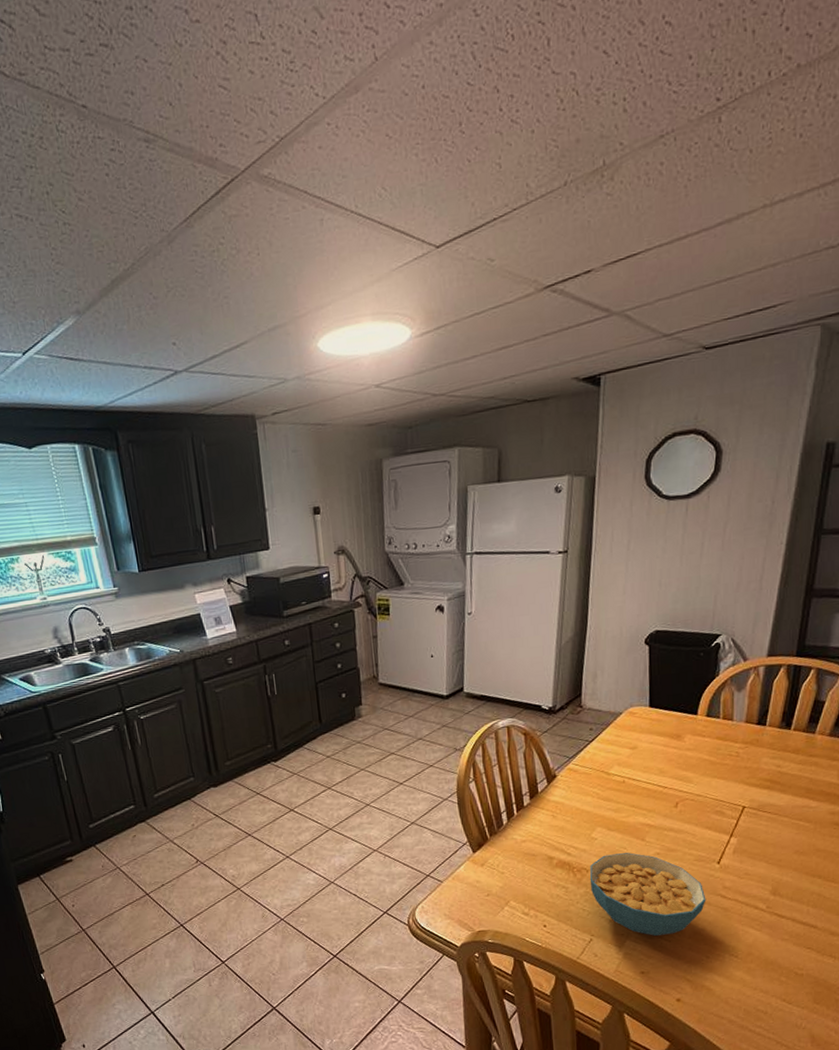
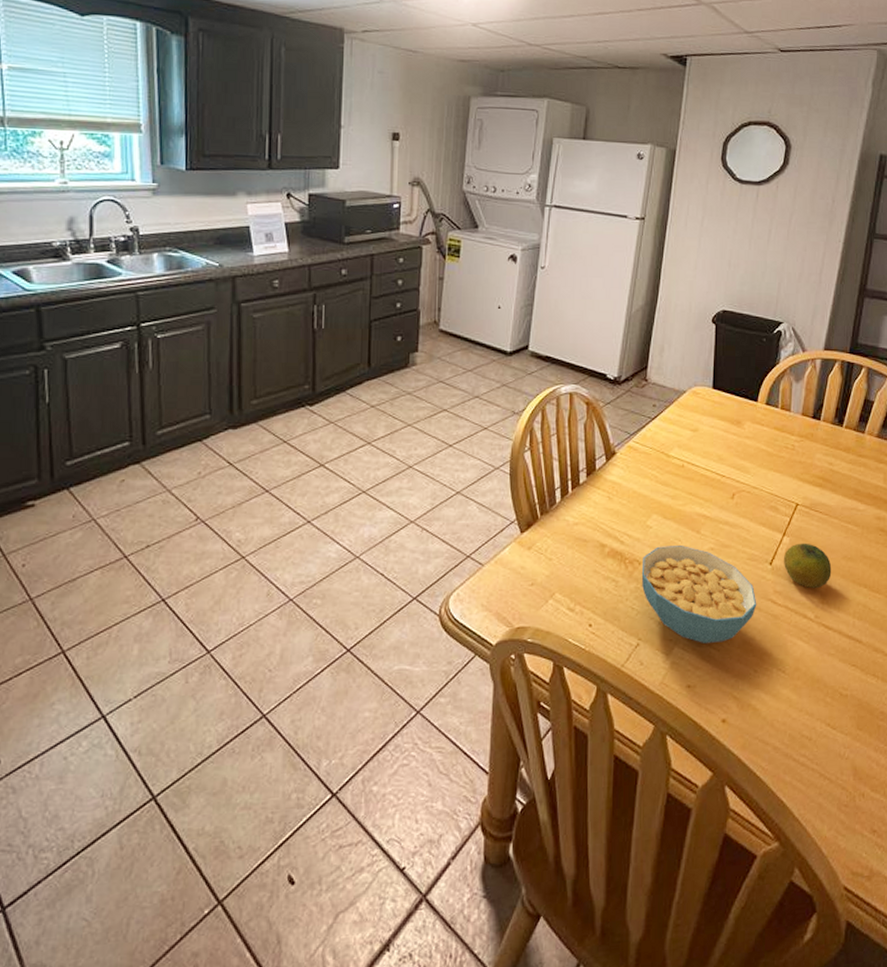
fruit: none [731,841,783,883] -> present [783,543,832,589]

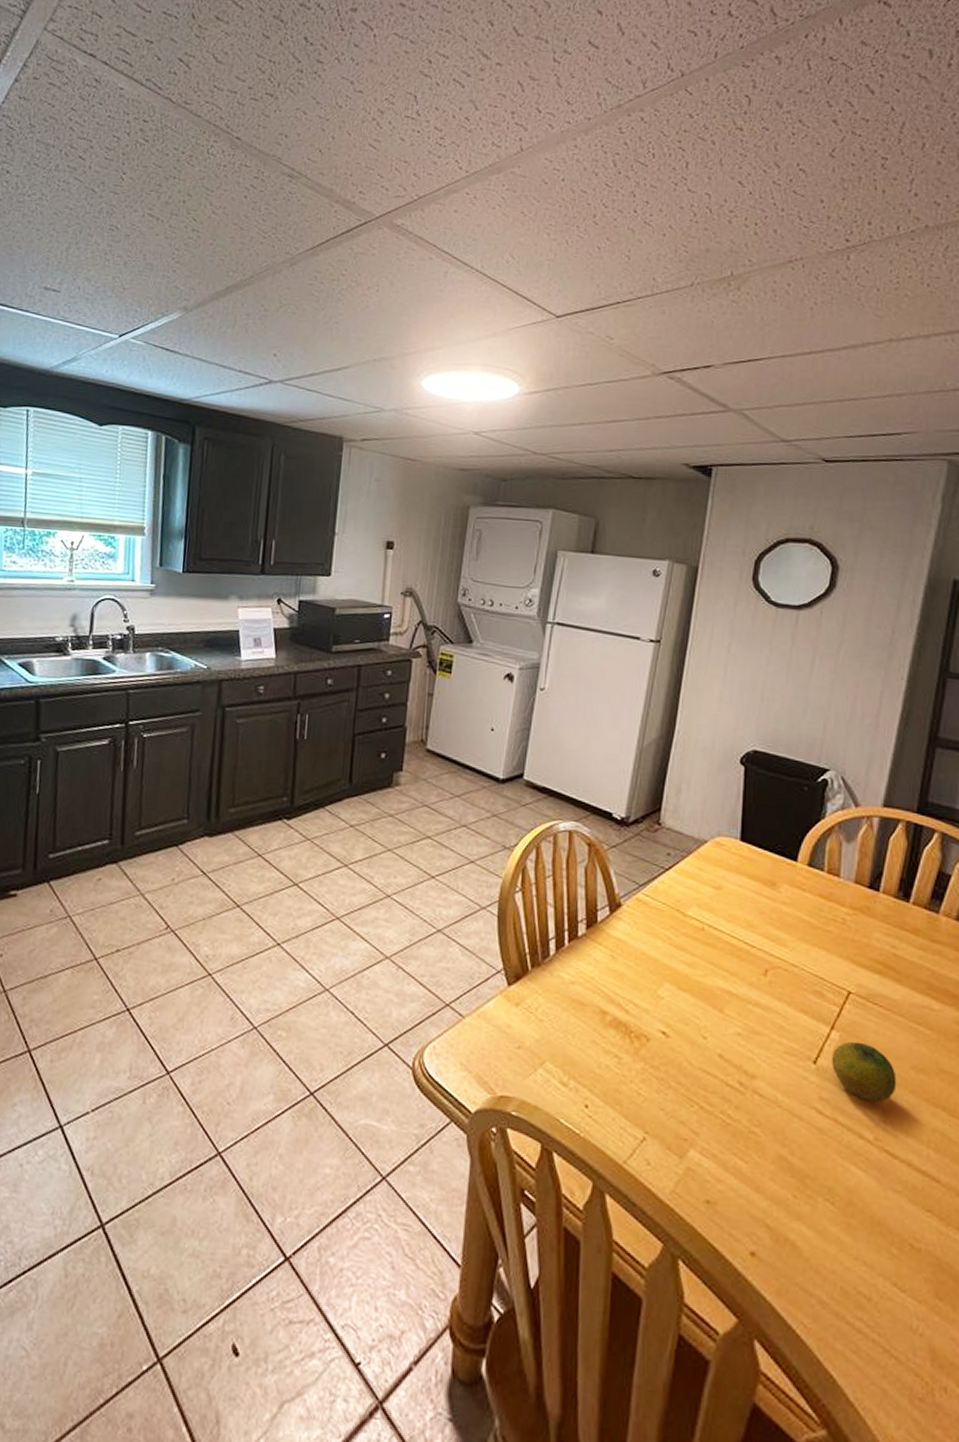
cereal bowl: present [641,546,757,644] -> none [649,1022,797,1153]

